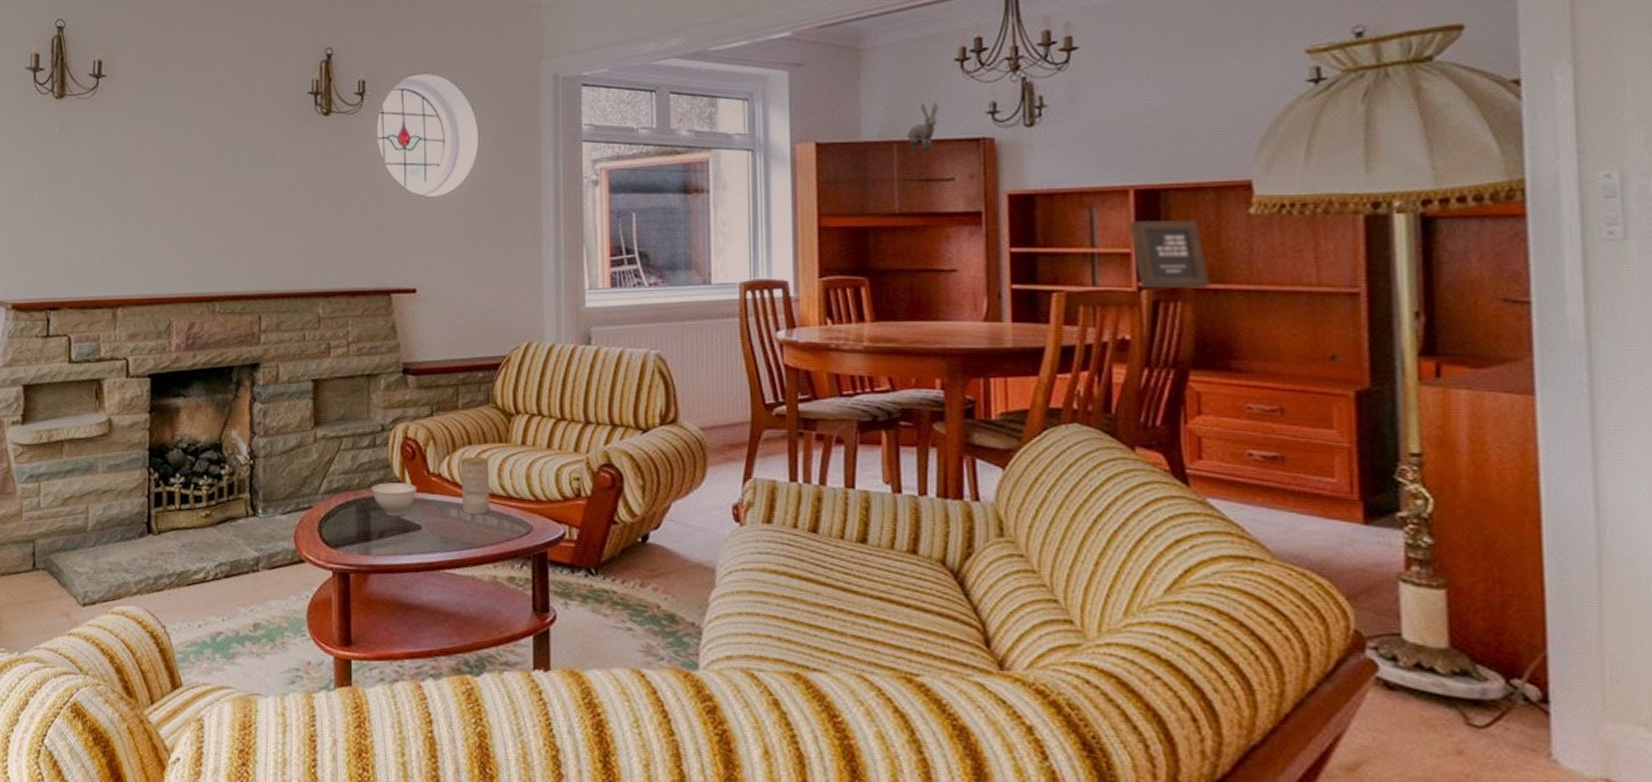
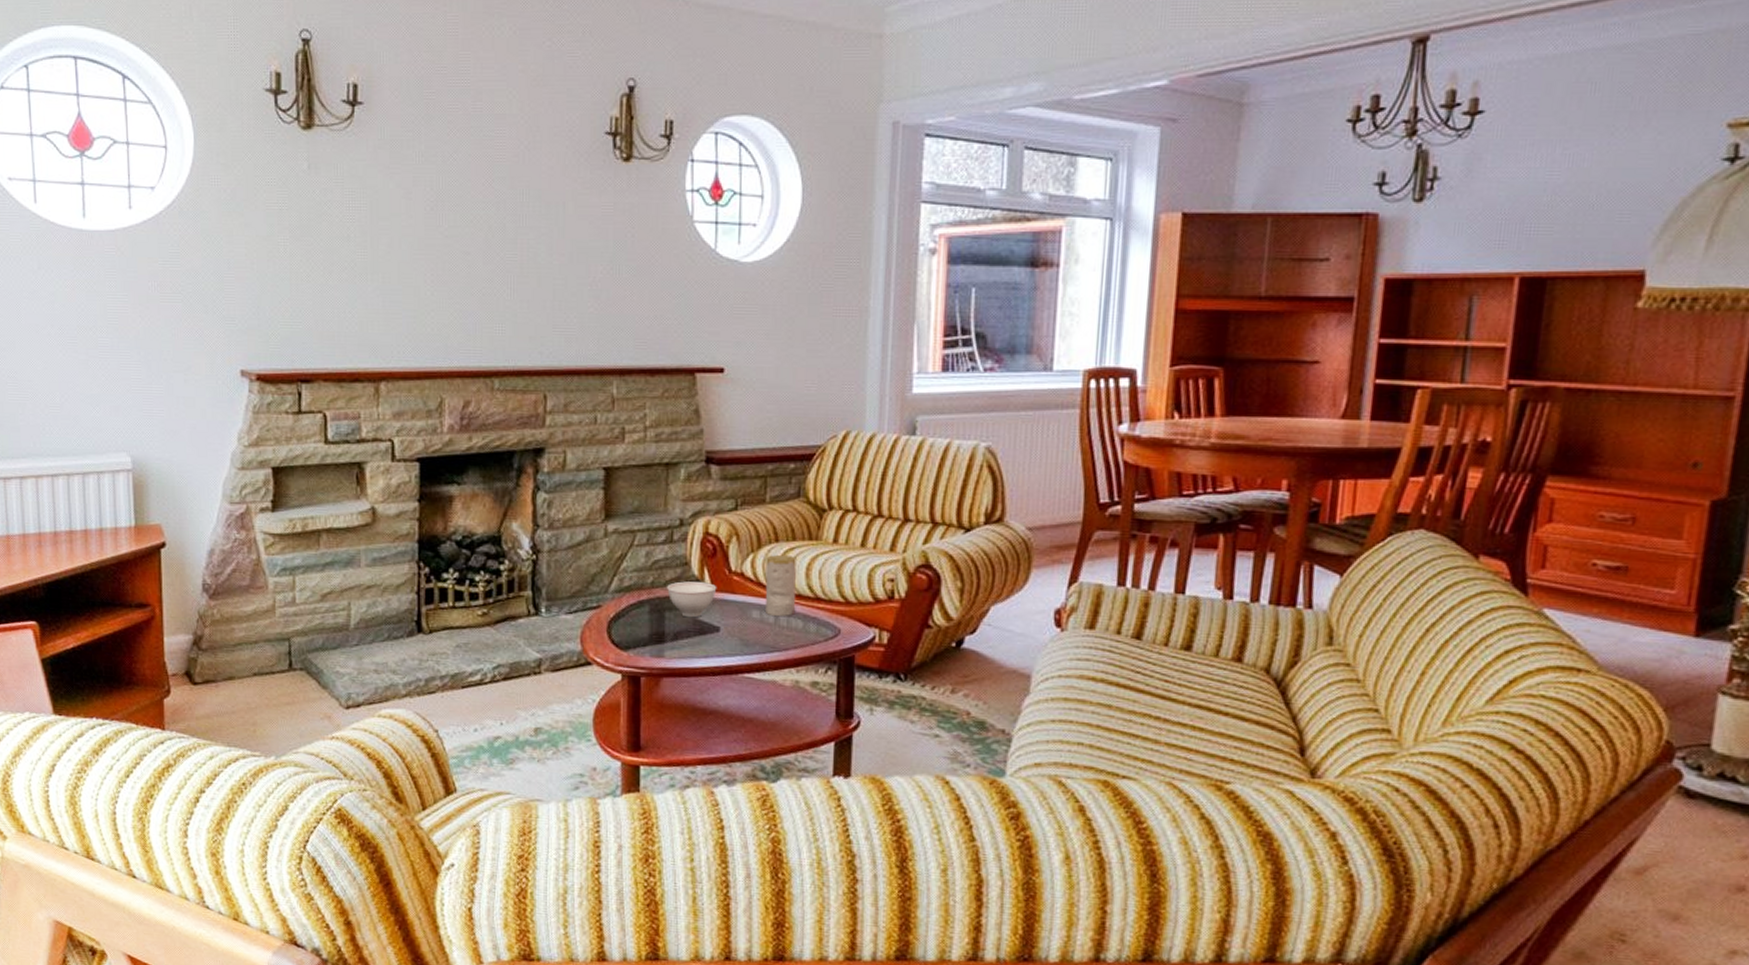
decorative figurine: present [907,102,938,151] -> none [1283,170,1322,226]
picture frame: present [1128,219,1210,290] -> none [1508,311,1584,390]

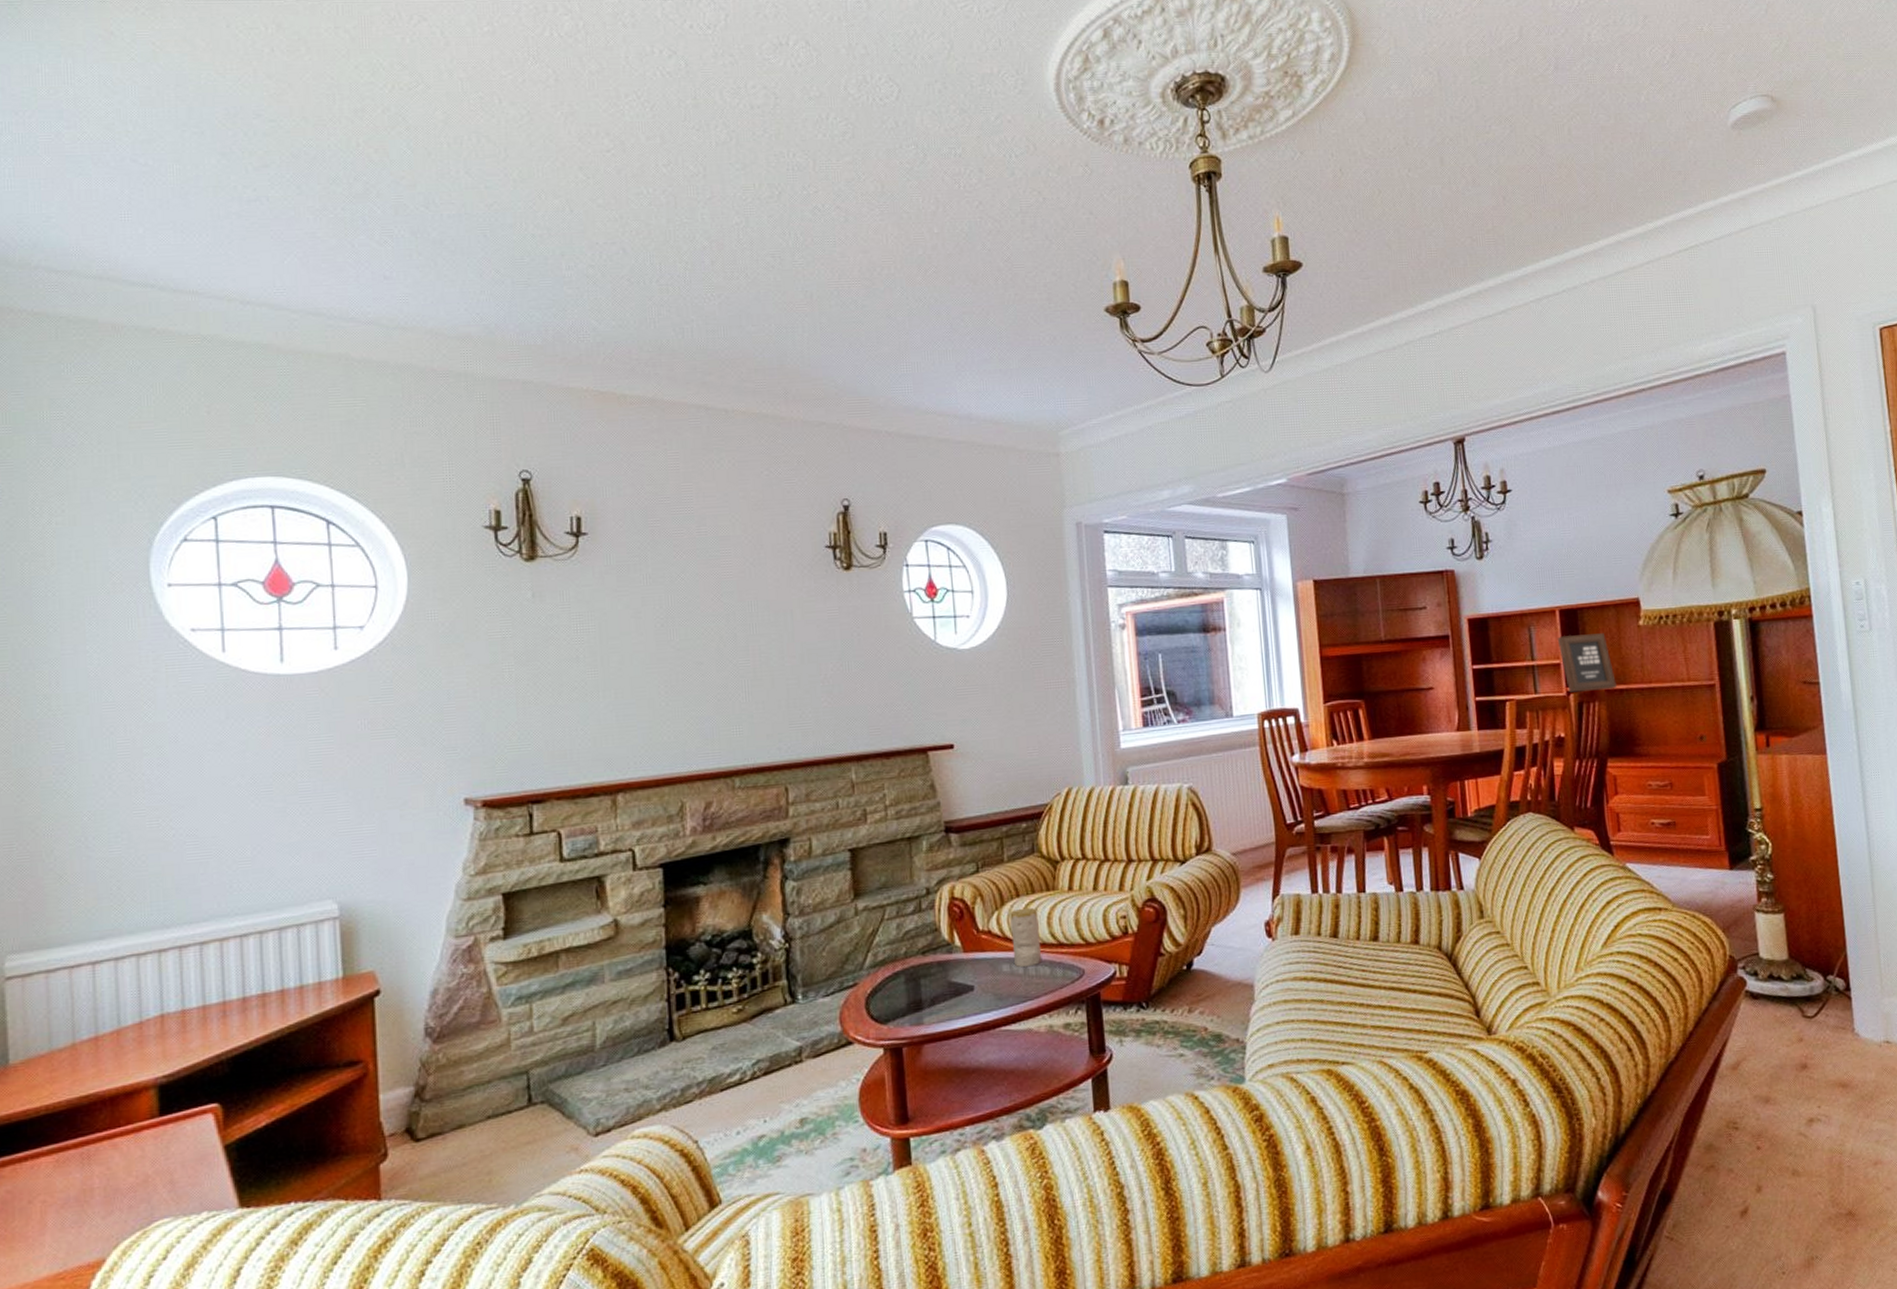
bowl: present [667,581,717,618] -> none [920,944,968,982]
picture frame: none [1508,311,1584,390] -> present [1557,633,1617,693]

